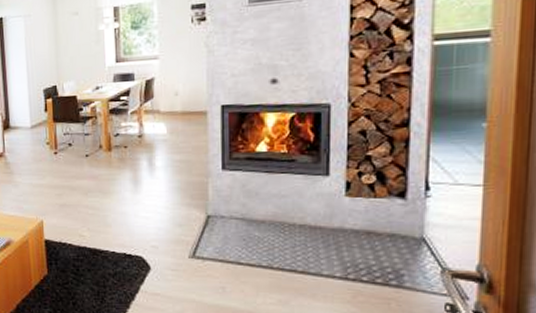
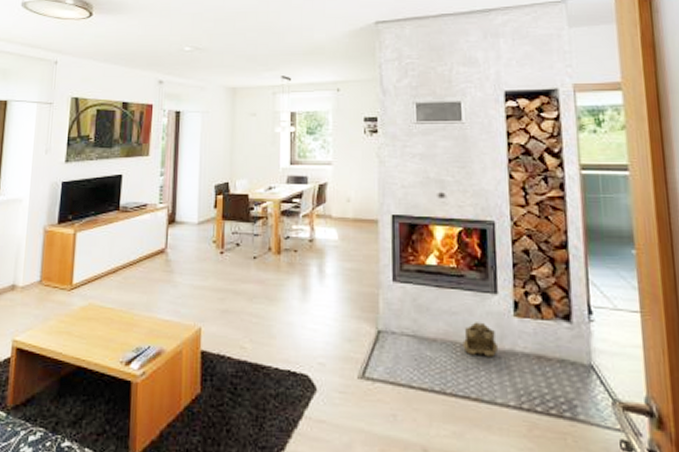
wall caddy: none [291,203,328,235] -> present [463,322,499,357]

